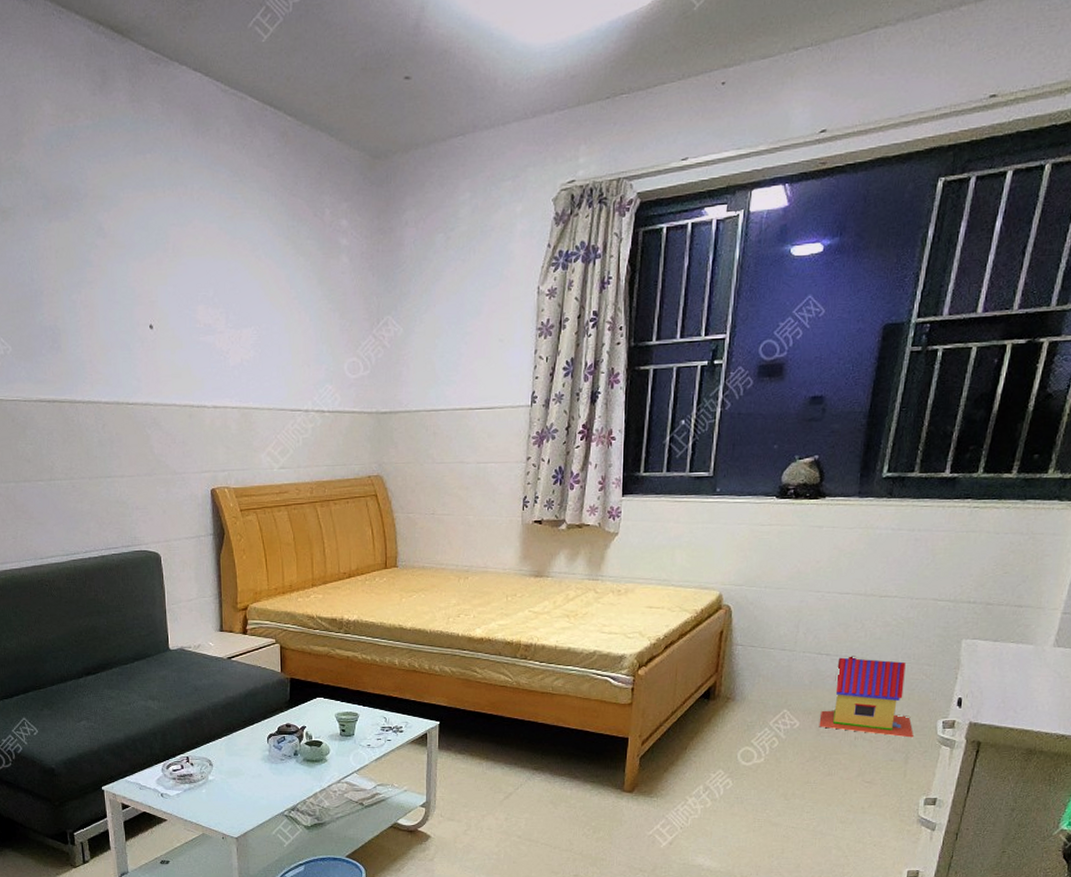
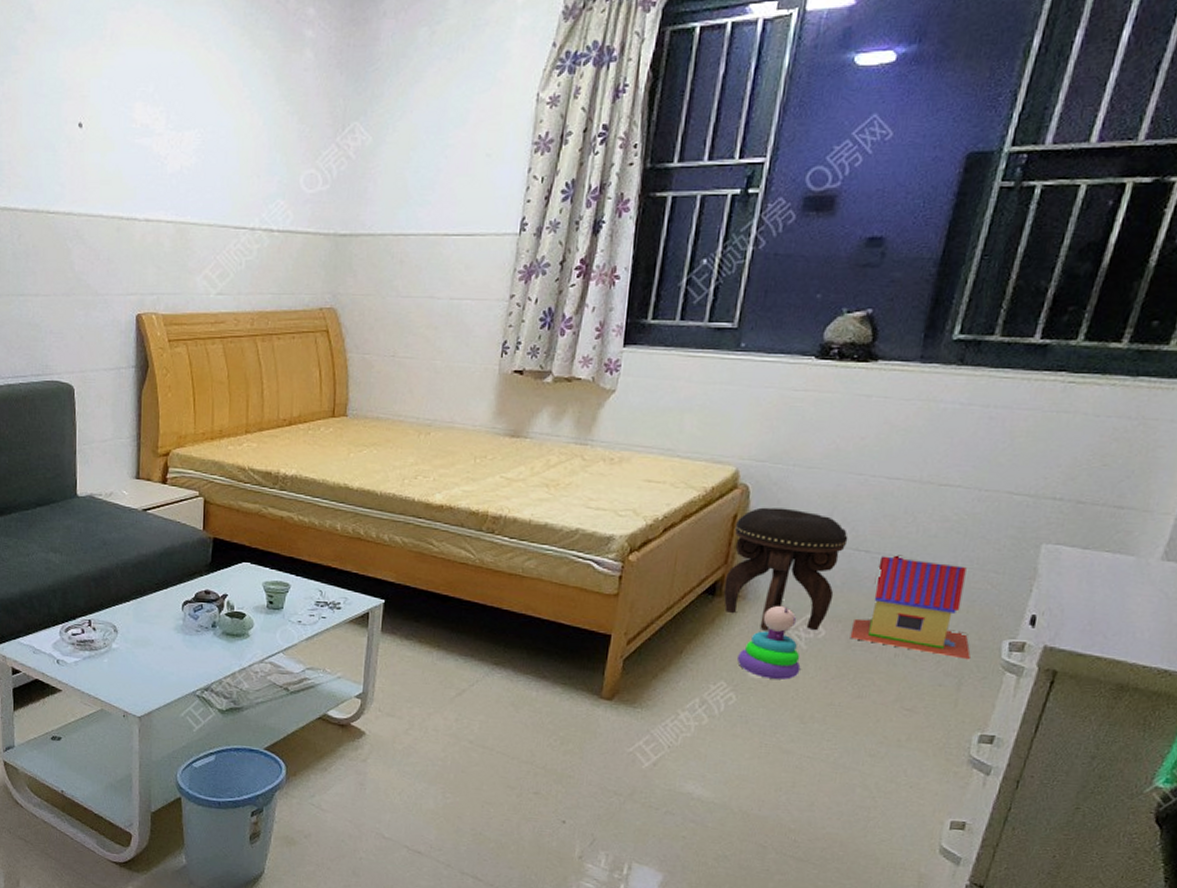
footstool: none [716,623,812,724] -> present [723,507,848,631]
stacking toy: none [731,705,782,765] -> present [737,606,801,680]

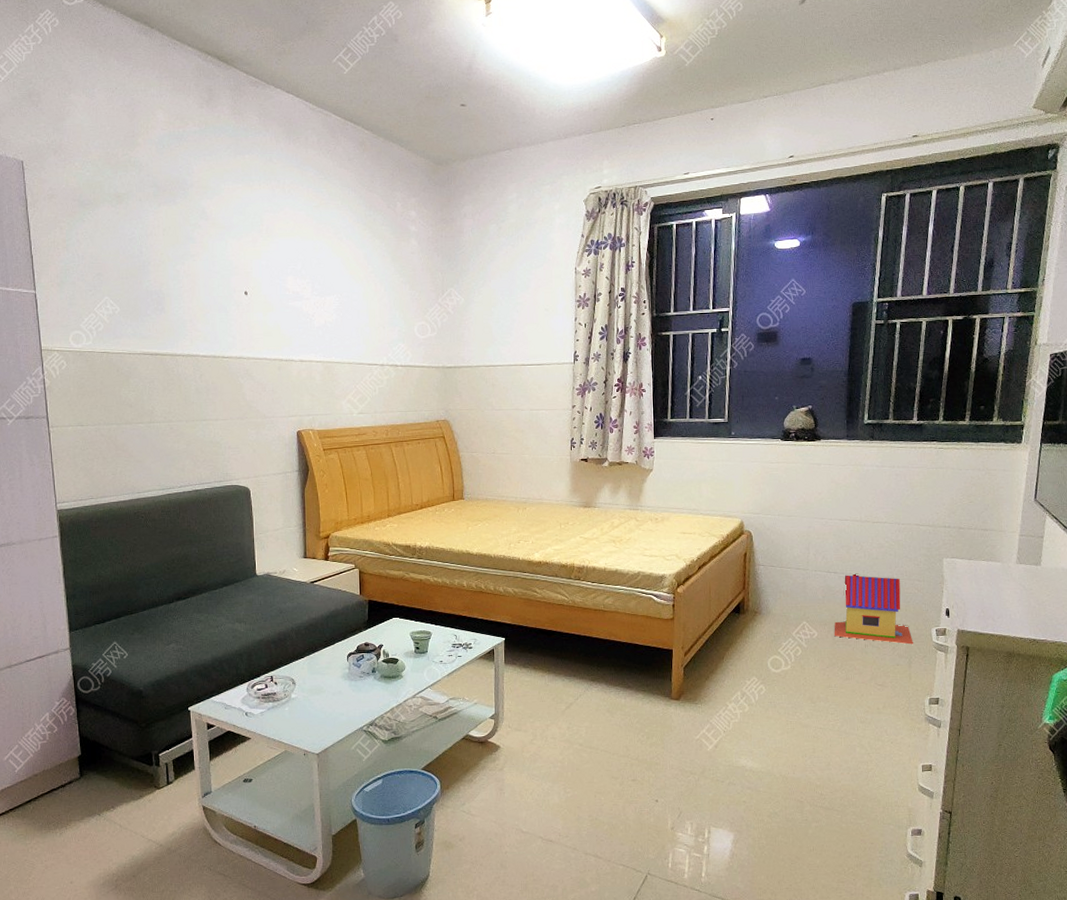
footstool: present [723,507,848,631] -> none [745,546,822,635]
stacking toy: present [737,606,801,680] -> none [762,617,805,672]

